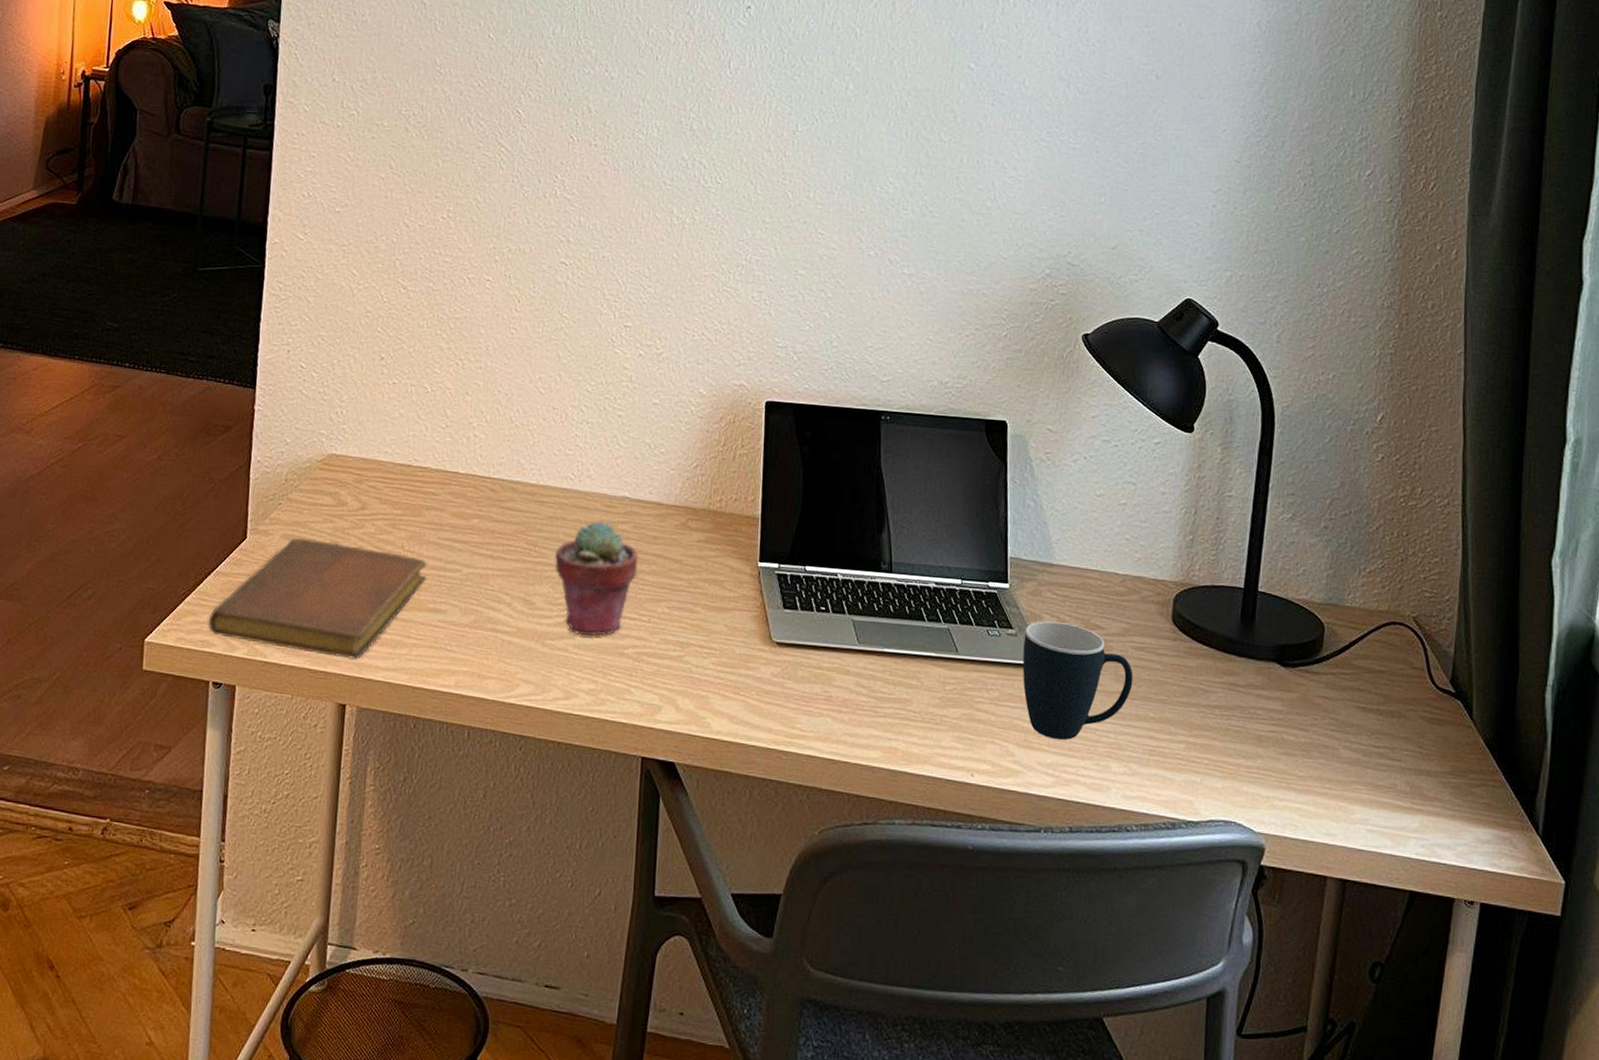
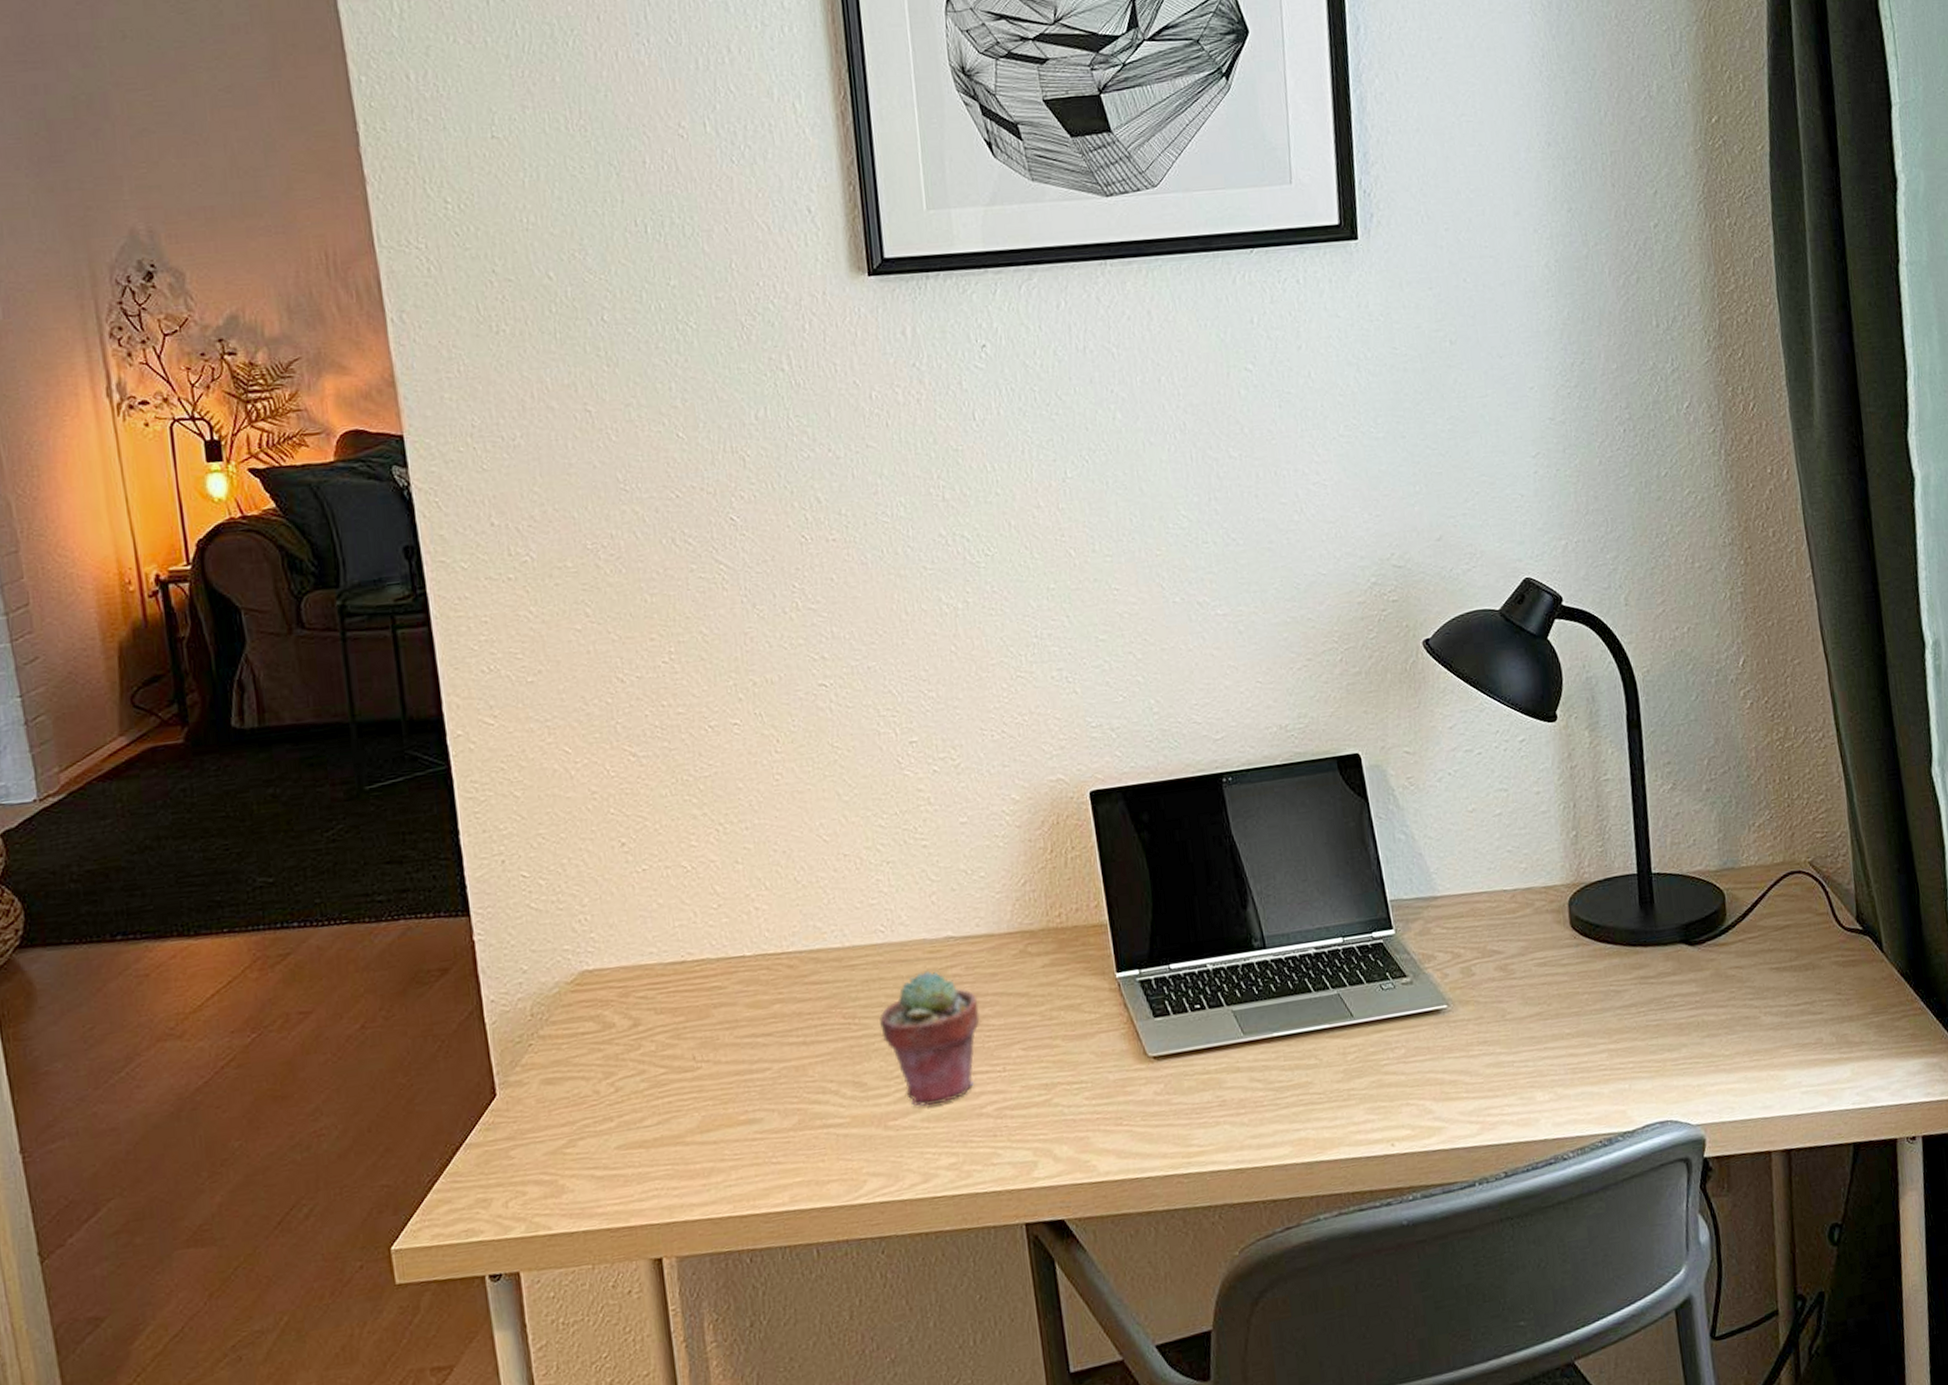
notebook: present [208,538,427,659] -> none [468,1065,731,1220]
mug: present [1022,621,1133,740] -> none [1420,955,1543,1084]

